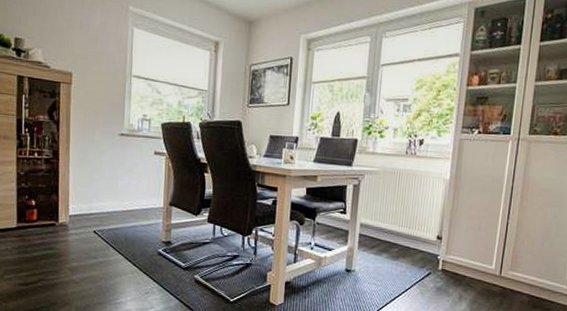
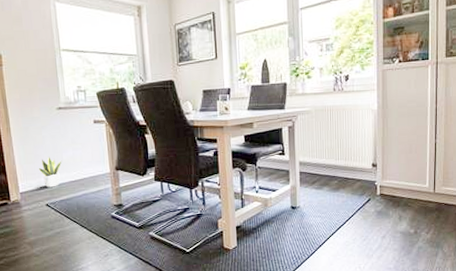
potted plant: none [92,182,117,215] -> present [39,156,62,188]

